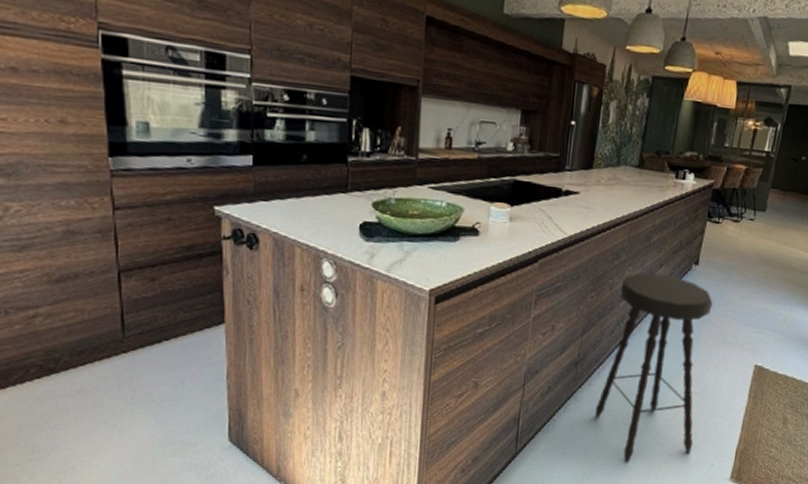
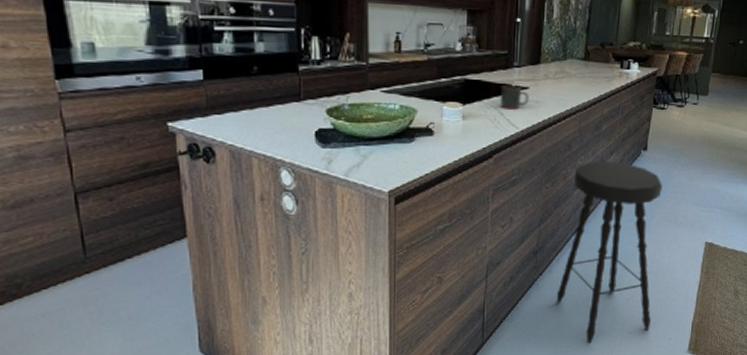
mug: none [548,188,579,215] -> present [499,85,529,110]

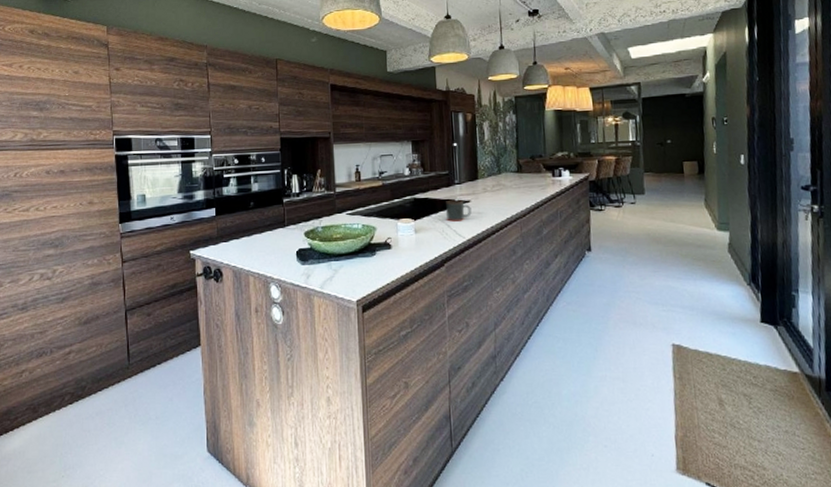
music stool: present [556,161,663,344] -> none [520,264,627,457]

